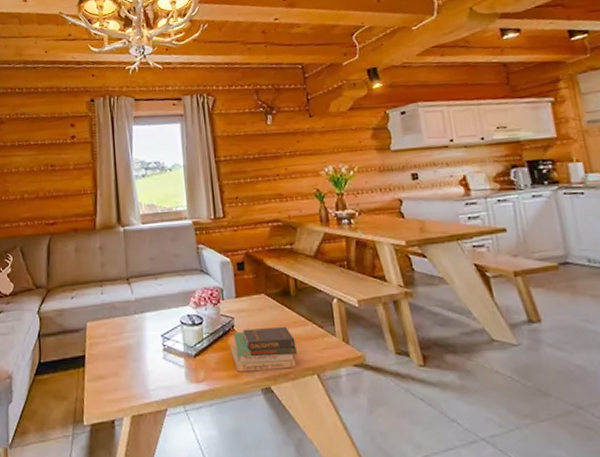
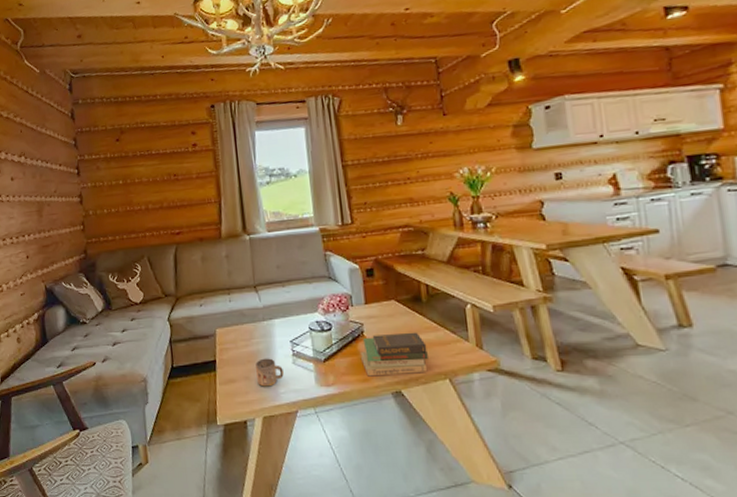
mug: none [126,353,154,384] -> present [256,358,284,387]

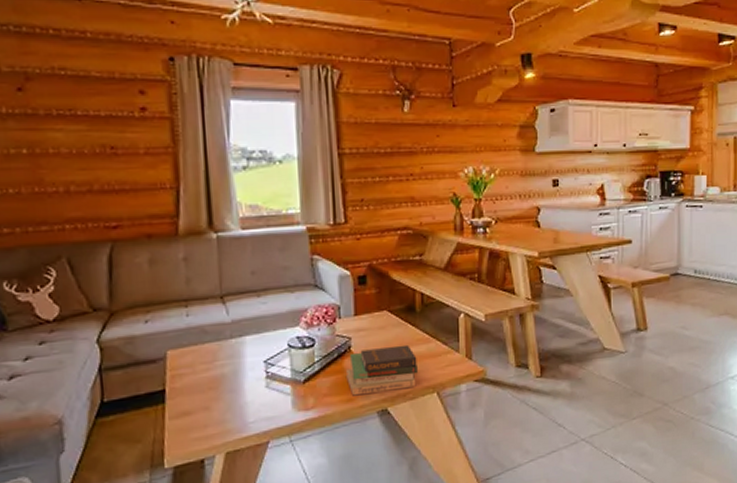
mug: present [256,358,284,387] -> none [219,382,254,418]

